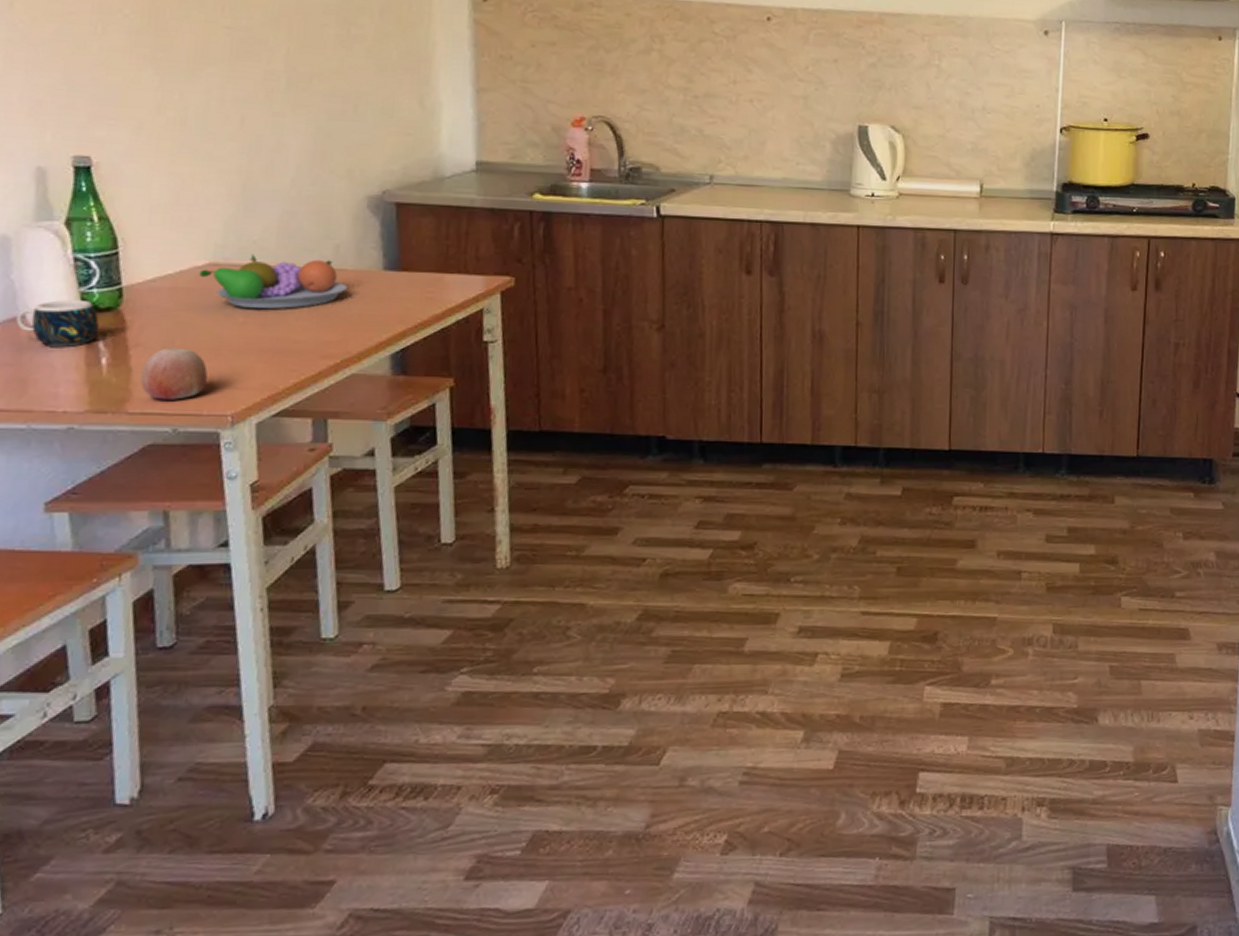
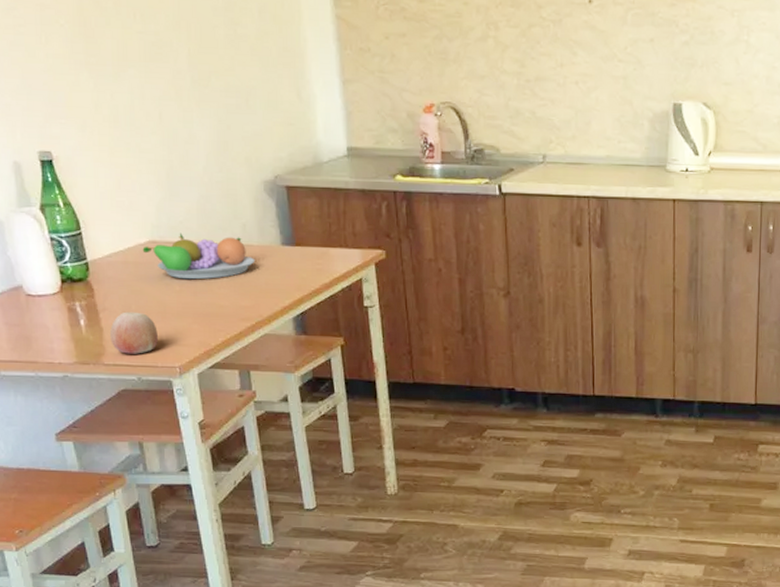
mug: present [16,299,99,347] -> none [16,272,75,311]

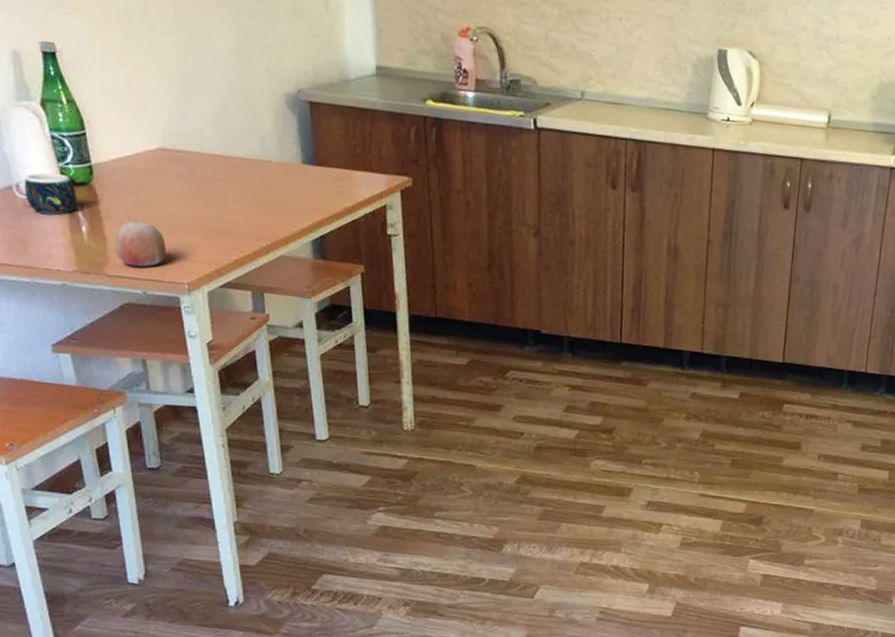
mug: none [16,272,75,311] -> present [12,172,77,215]
fruit bowl: present [142,232,255,280] -> none [152,142,274,194]

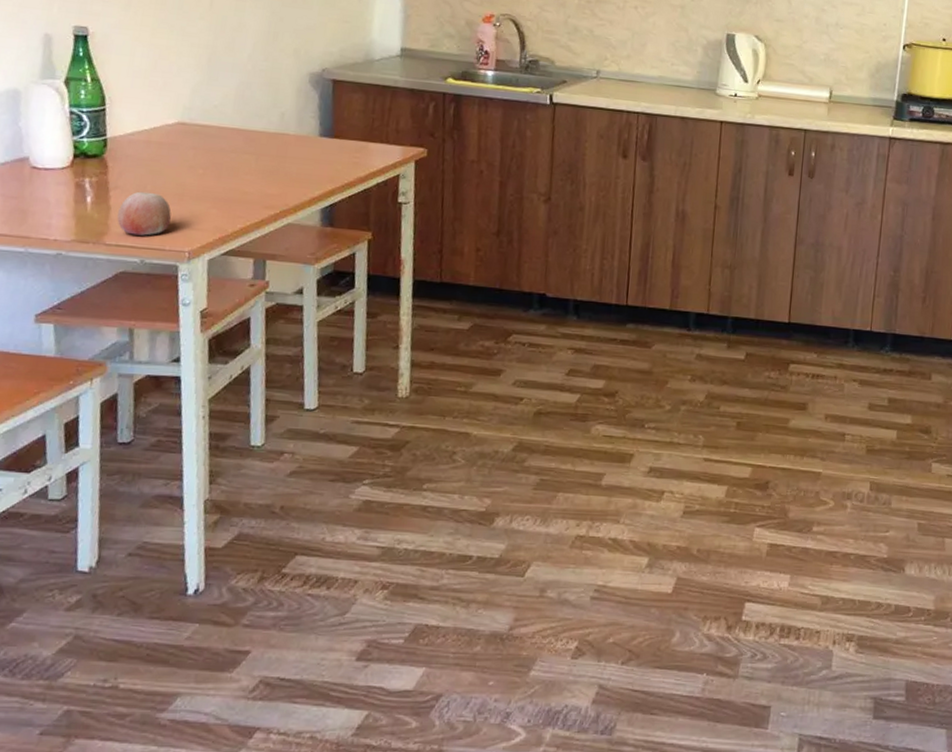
mug: present [12,172,77,215] -> none [21,146,87,186]

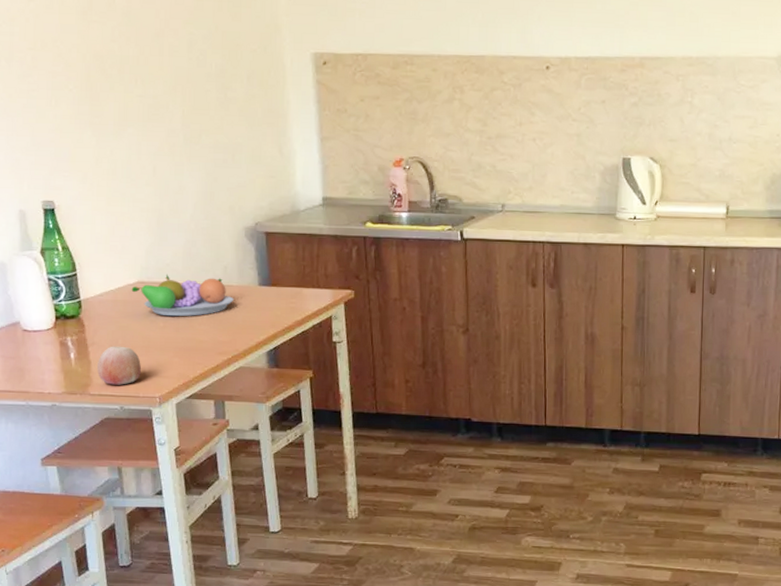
fruit bowl: none [169,116,289,165] -> present [131,274,234,317]

